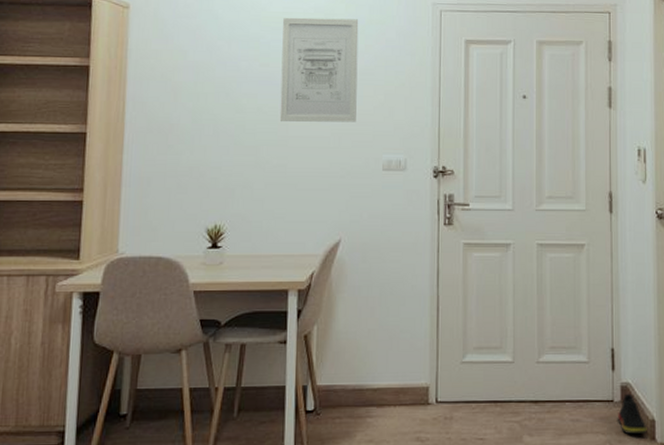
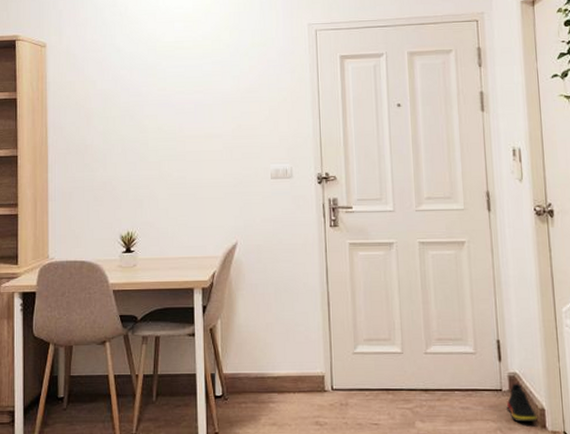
wall art: present [279,17,359,122] -> none [176,43,245,138]

